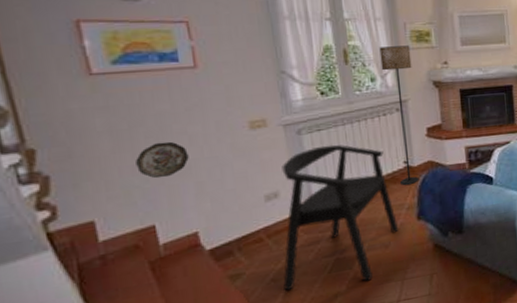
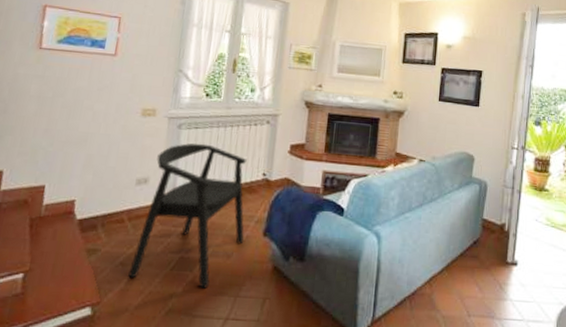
decorative plate: present [135,141,189,179] -> none [47,113,89,145]
floor lamp: present [379,45,420,186] -> none [255,62,292,199]

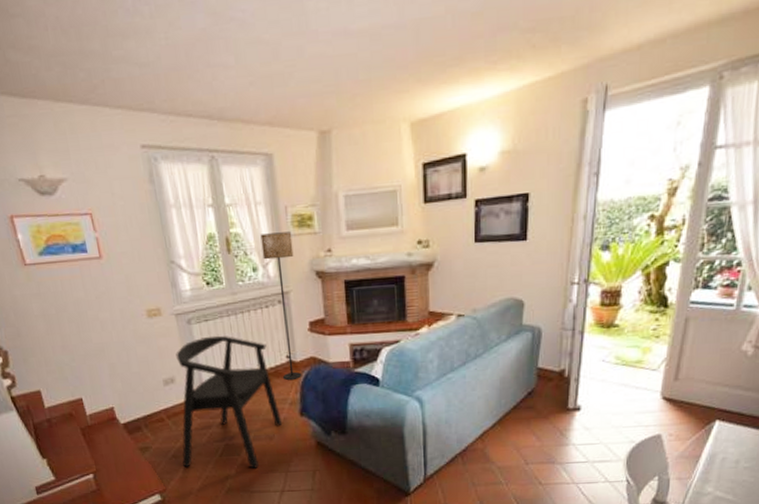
floor lamp: none [255,62,292,199] -> present [260,231,302,381]

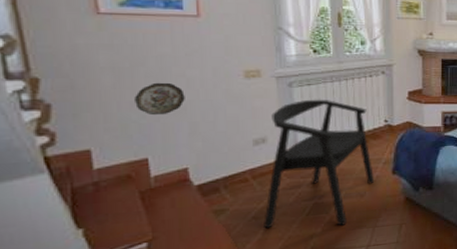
decorative plate: none [63,326,102,359] -> present [134,82,185,116]
floor lamp: present [260,231,302,381] -> none [371,14,400,143]

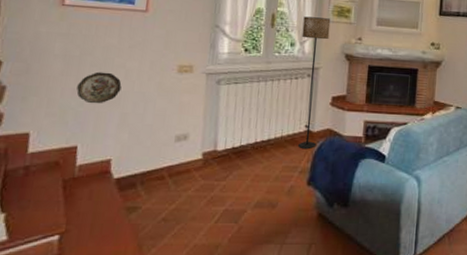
armchair: present [264,99,375,229] -> none [171,98,289,238]
floor lamp: none [371,14,400,143] -> present [298,16,331,150]

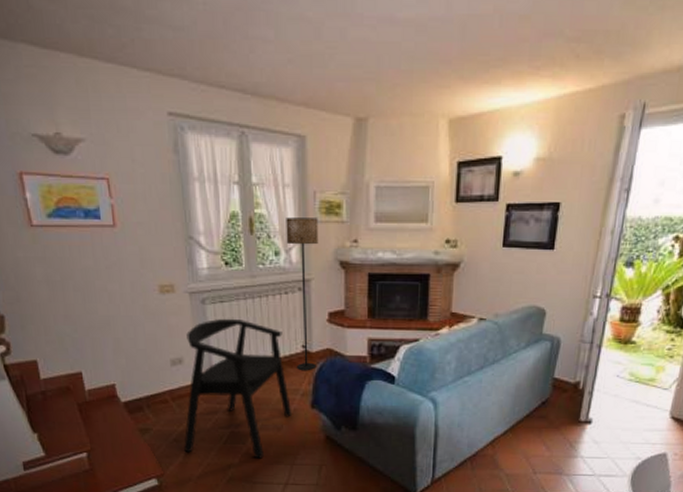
decorative plate: present [76,72,122,104] -> none [67,296,109,330]
armchair: none [171,98,289,238] -> present [184,318,292,459]

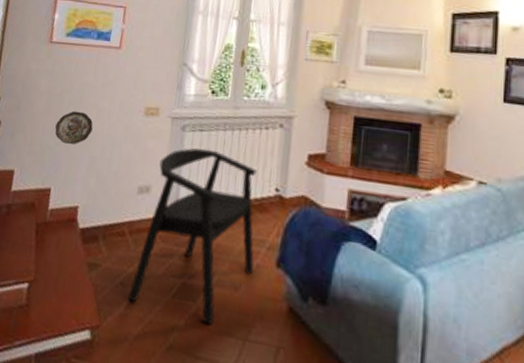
decorative plate: none [67,296,109,330] -> present [55,111,93,145]
floor lamp: present [286,217,319,371] -> none [267,53,309,220]

